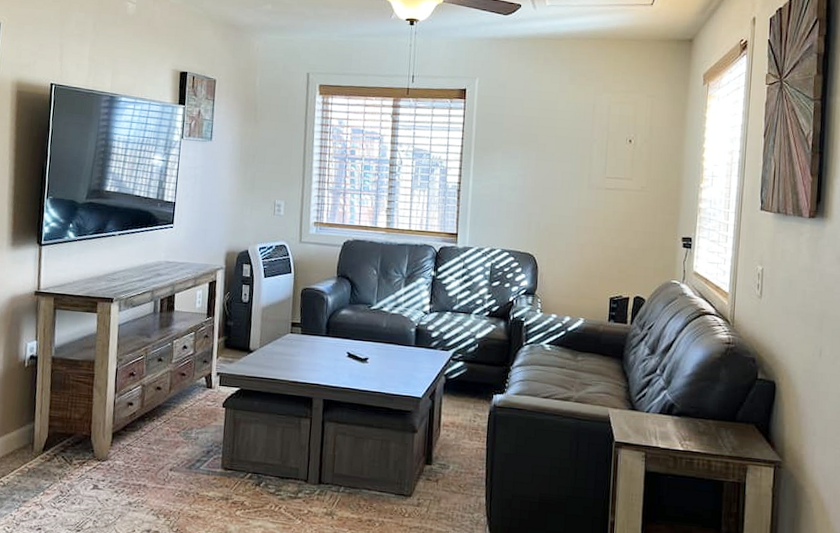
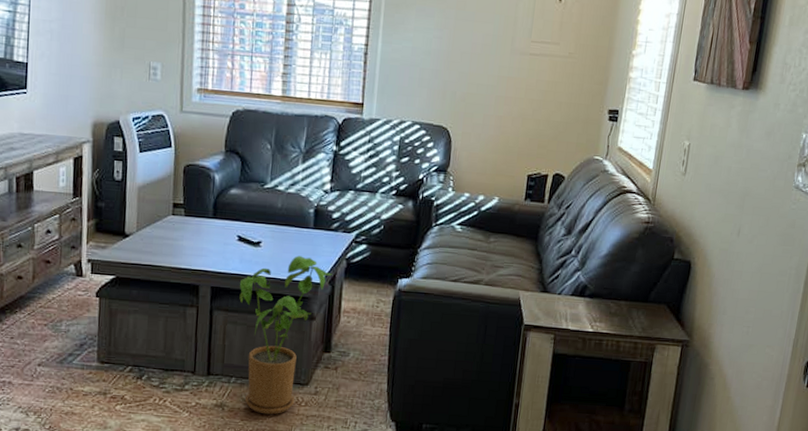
house plant: none [348,371,432,525] -> present [239,256,332,415]

